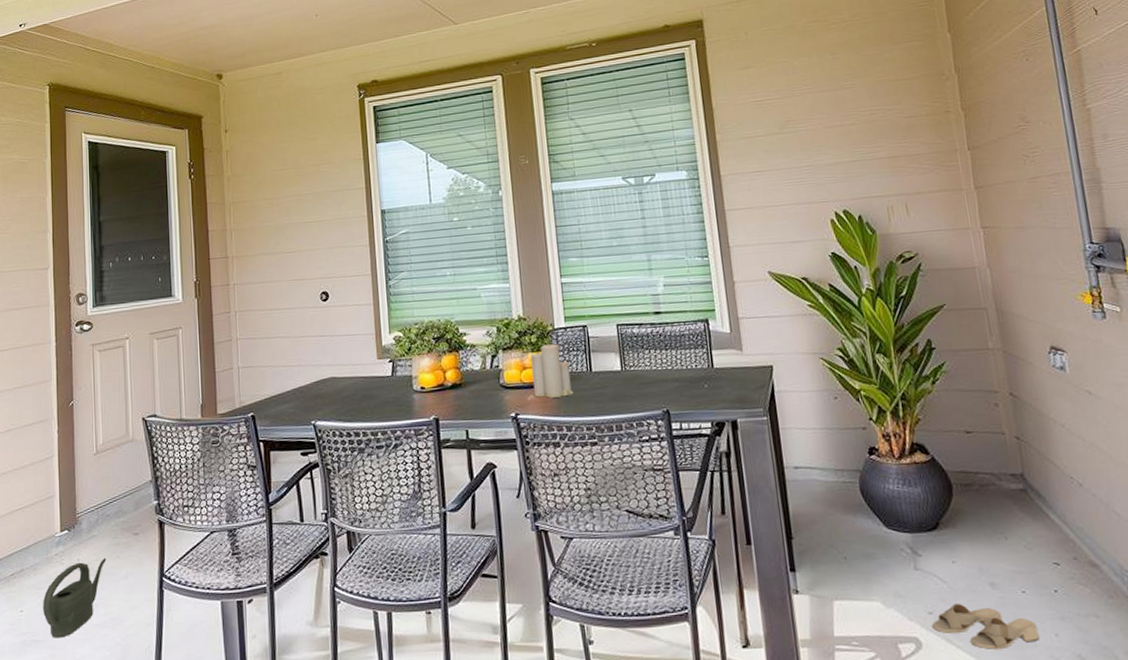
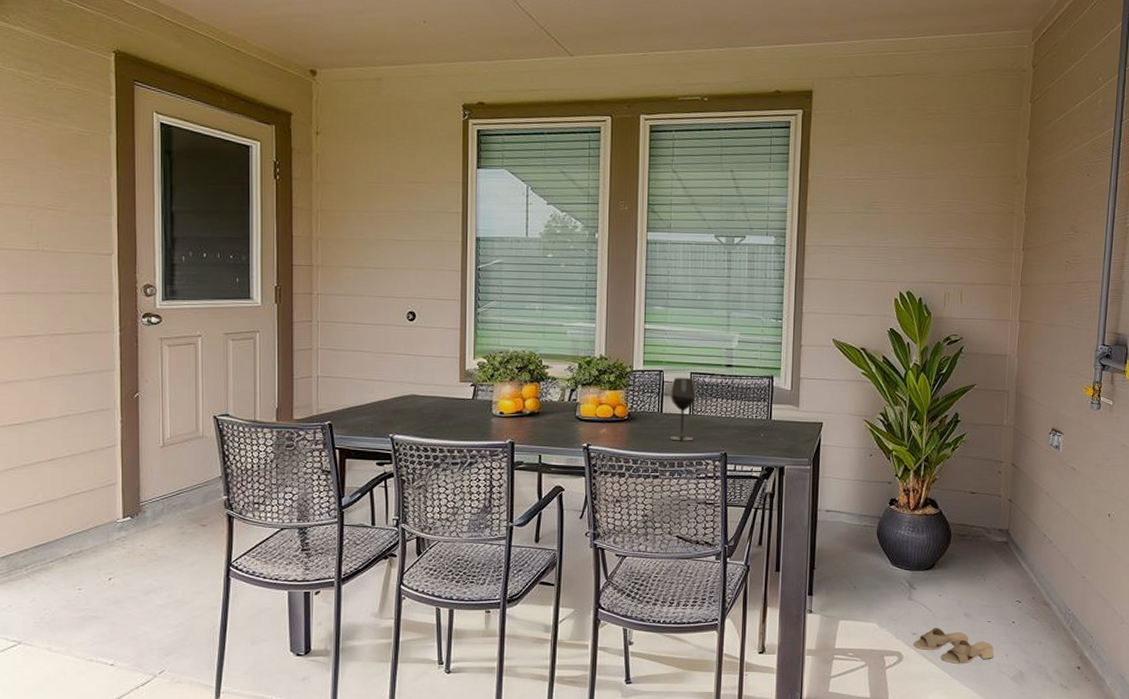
watering can: present [42,558,107,638] -> none [102,545,172,615]
candle: present [530,339,574,398] -> none [606,380,643,433]
wineglass: none [597,330,630,402] -> present [669,377,696,441]

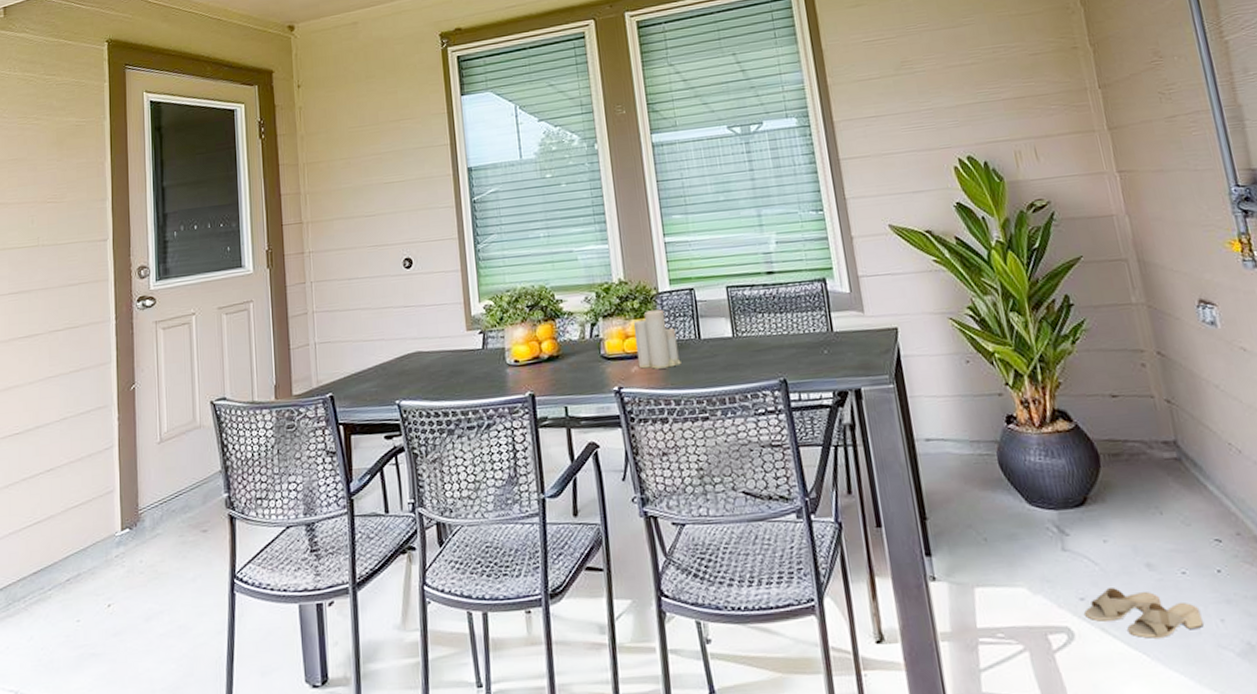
candle: none [606,380,643,433] -> present [633,304,681,369]
wineglass: present [669,377,696,441] -> none [706,292,743,372]

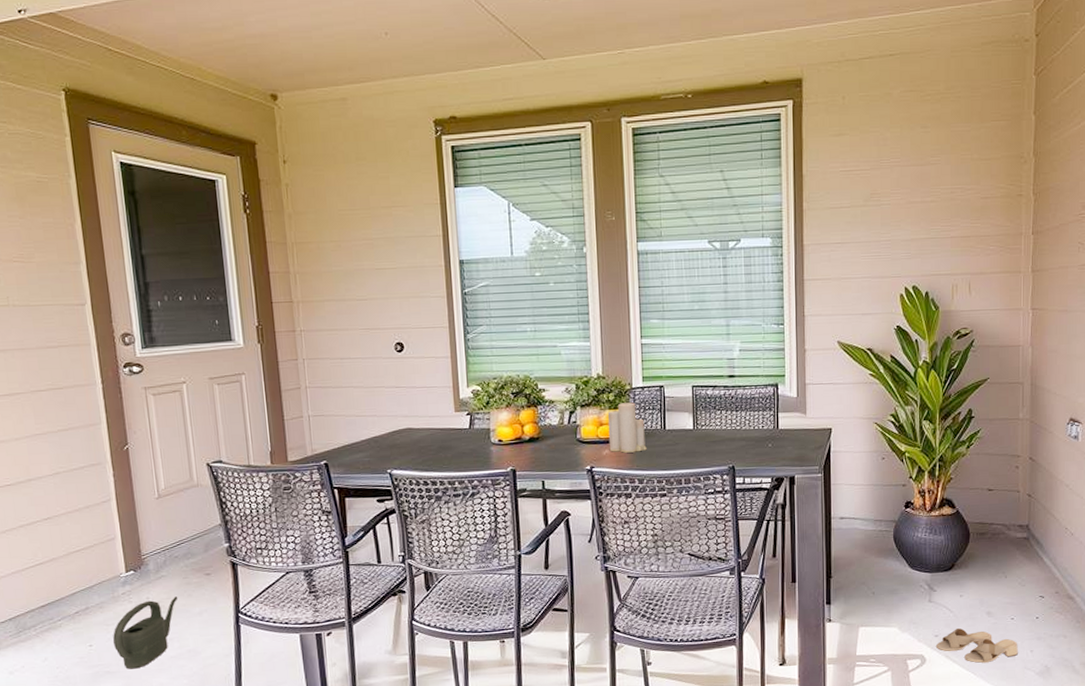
watering can: none [101,559,172,651] -> present [112,596,178,669]

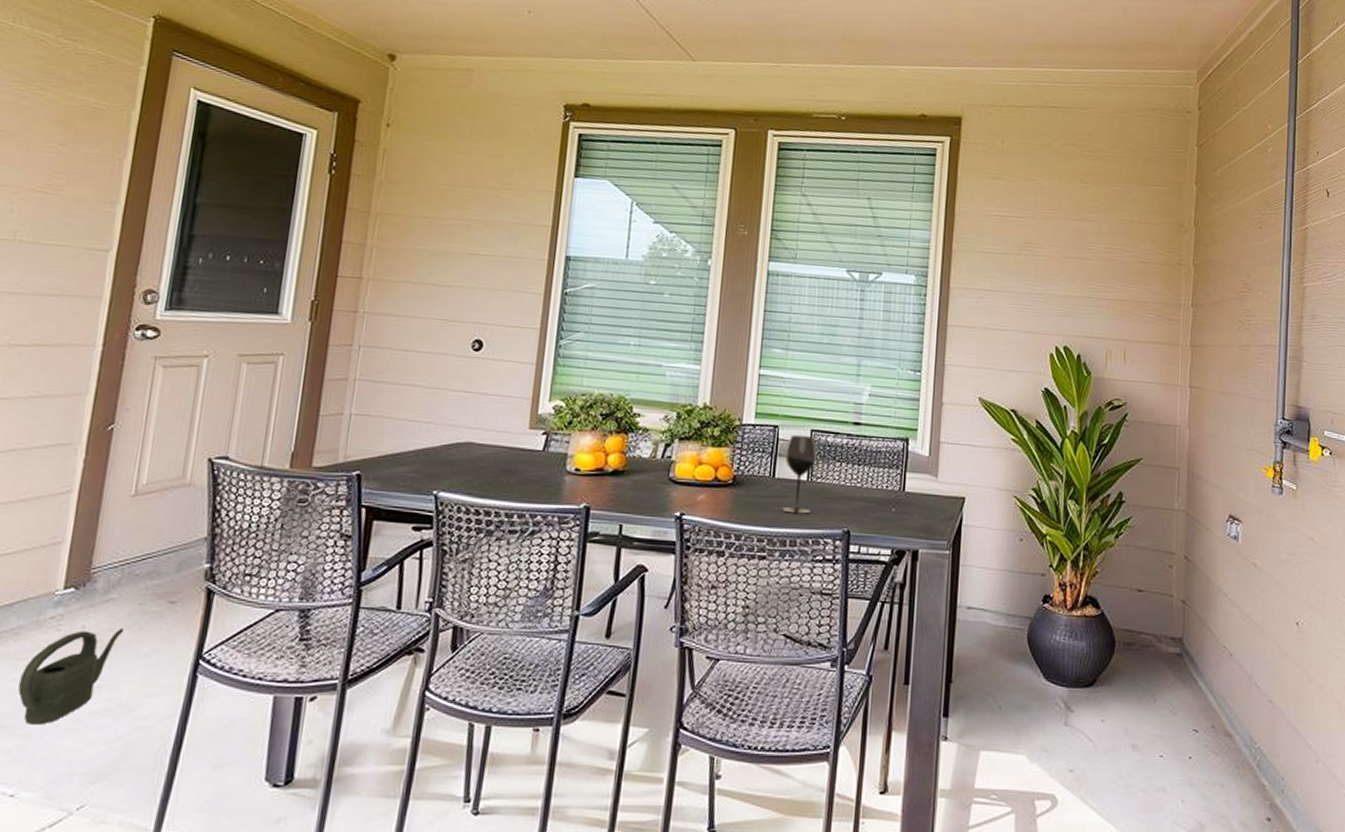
candle: present [607,398,647,453] -> none [705,435,751,502]
wineglass: none [673,391,700,457] -> present [781,434,817,514]
sandal: present [936,627,1018,663] -> none [1071,762,1167,812]

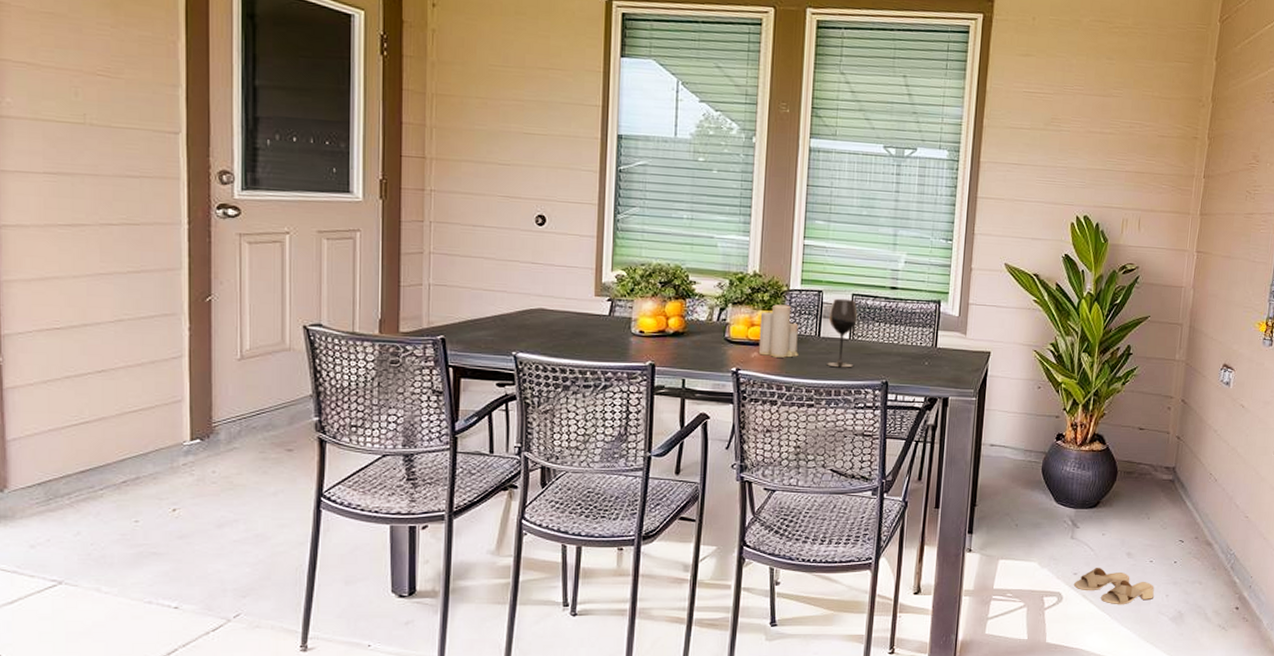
watering can: present [17,628,125,725] -> none [164,473,251,552]
candle: none [705,435,751,502] -> present [758,299,799,358]
sandal: none [1071,762,1167,812] -> present [1074,567,1154,604]

